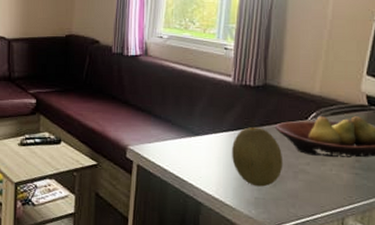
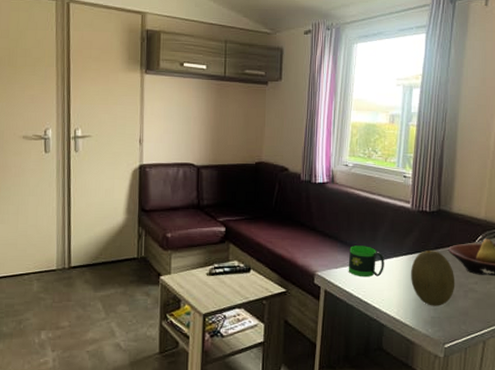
mug: none [162,120,202,153] -> present [348,245,384,277]

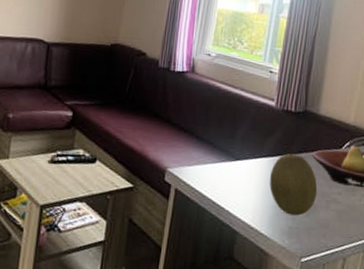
mug: present [348,245,384,277] -> none [202,142,243,179]

